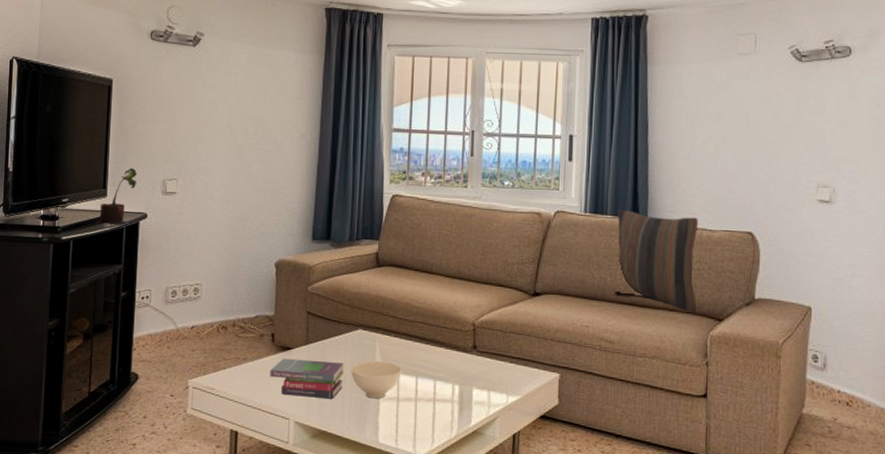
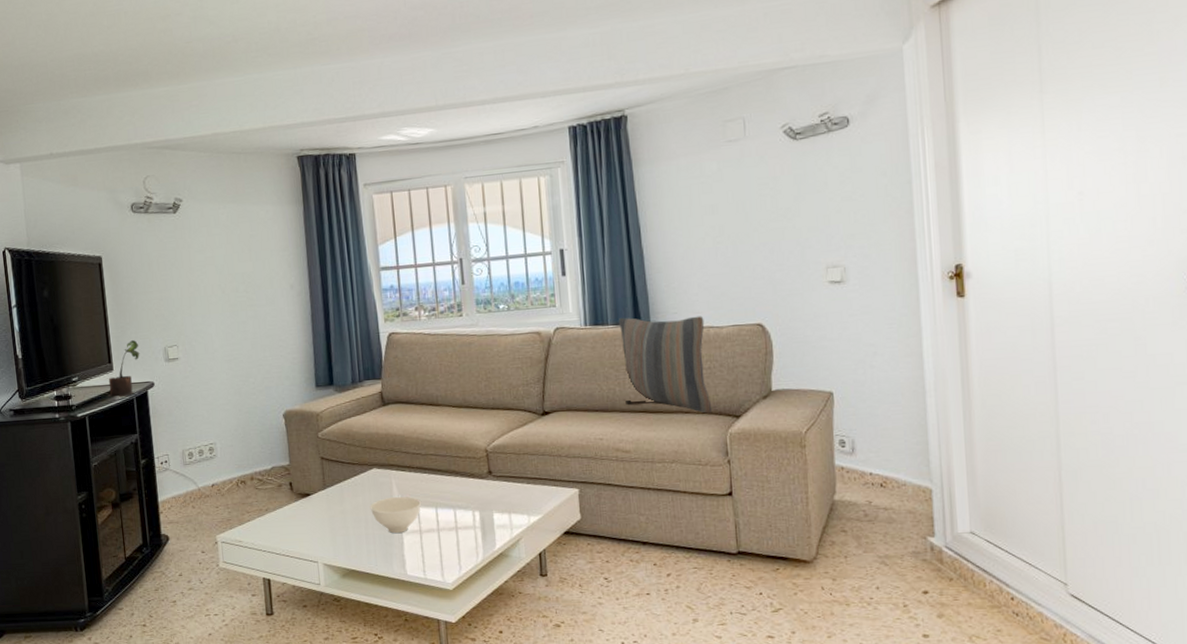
books: present [270,358,344,399] -> none [293,502,365,540]

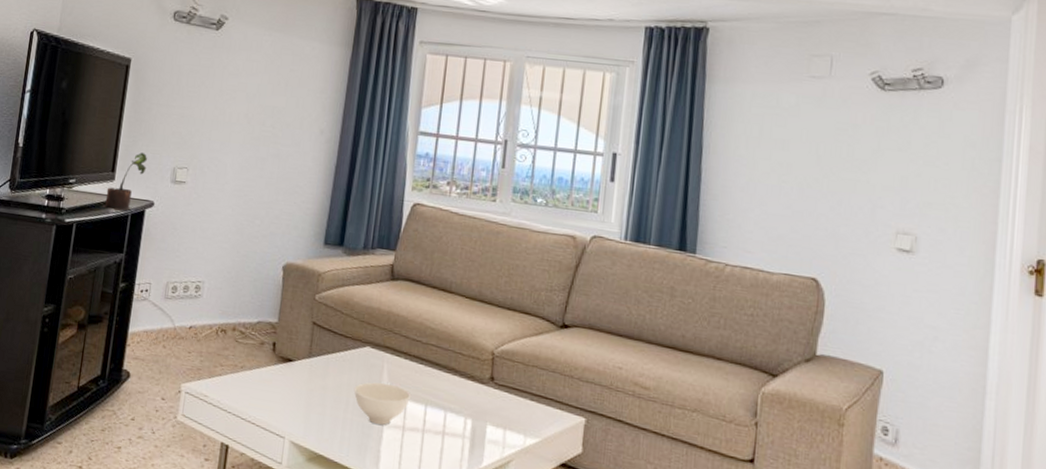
pillow: present [619,316,712,414] -> none [654,239,755,365]

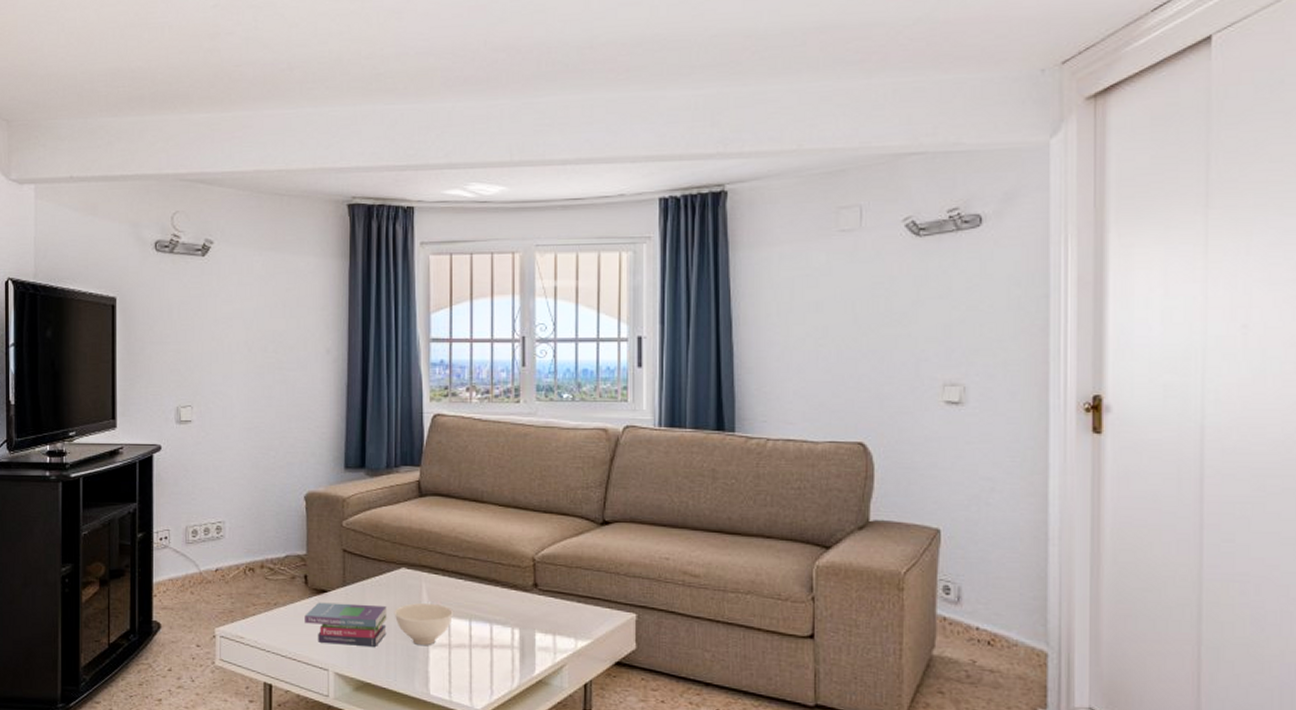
potted plant: present [102,152,147,211] -> none [107,396,149,459]
books: none [267,370,348,420] -> present [304,602,387,647]

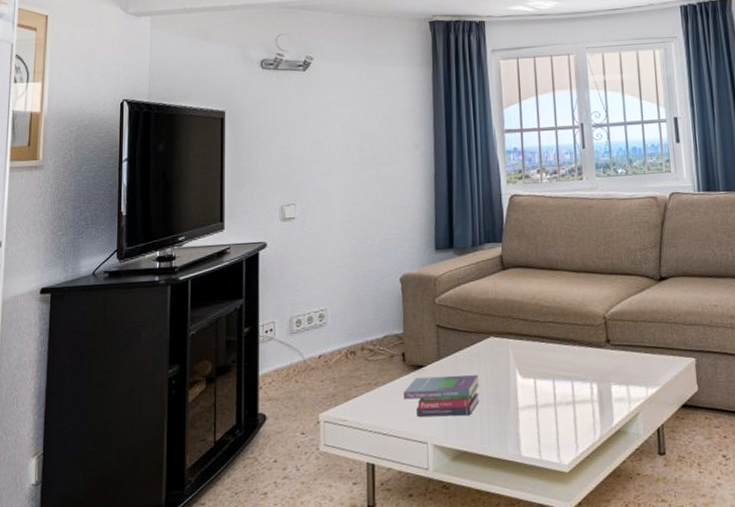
bowl: present [394,602,454,646] -> none [485,367,539,409]

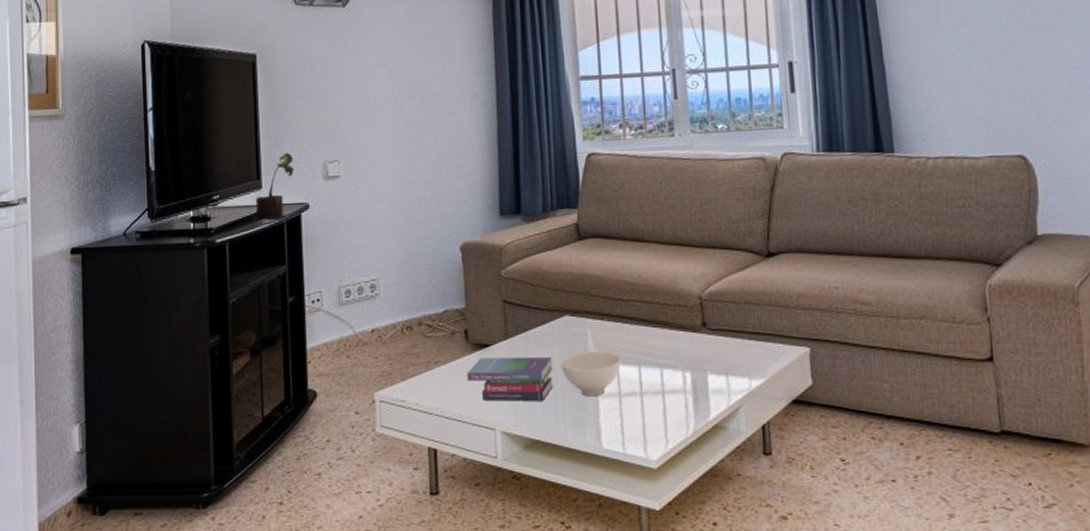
potted plant: none [215,198,255,258] -> present [253,153,295,220]
bowl: none [485,367,539,409] -> present [559,350,622,397]

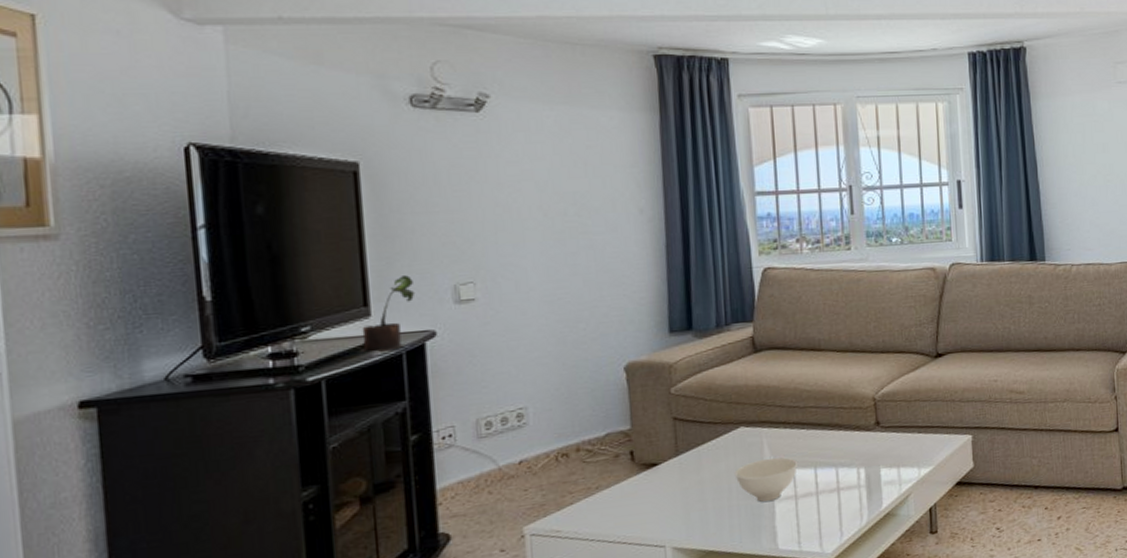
books: present [467,356,554,402] -> none [633,469,728,520]

